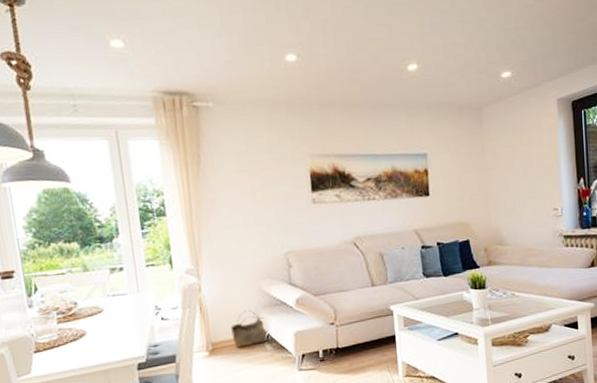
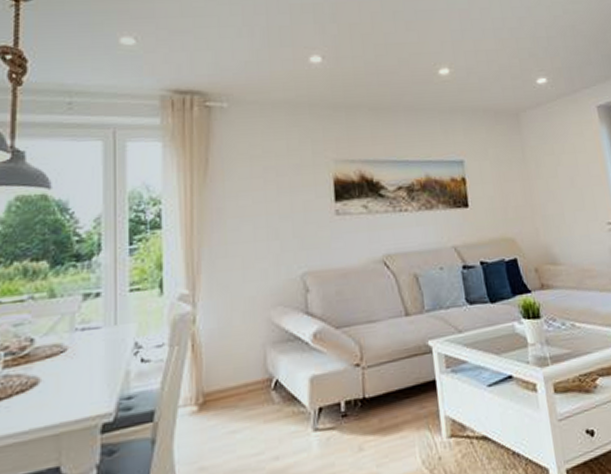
basket: present [231,310,268,348] -> none [230,347,276,400]

